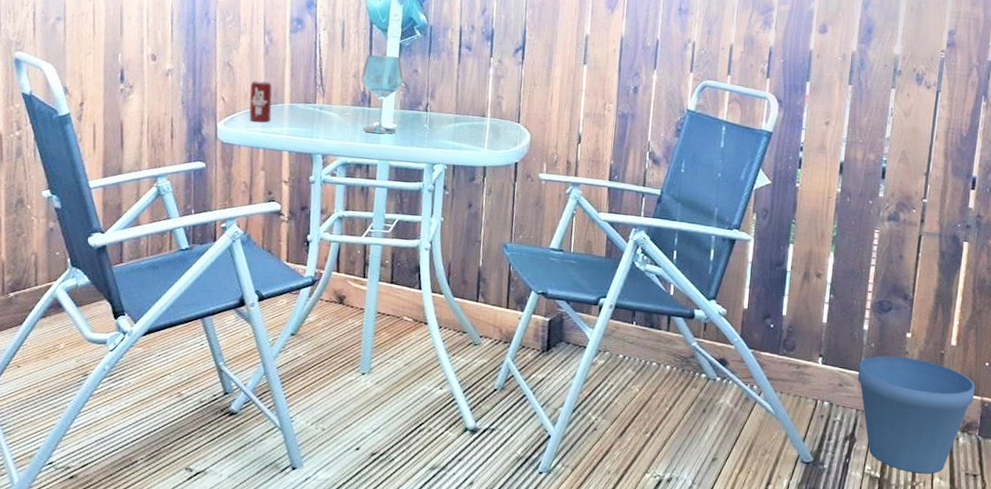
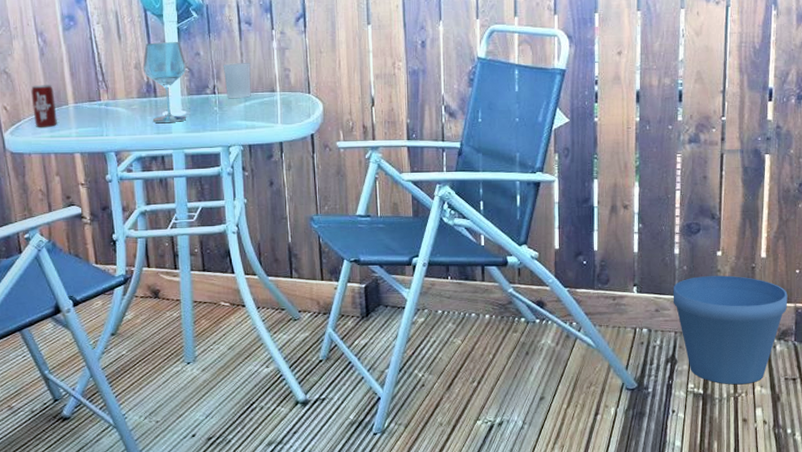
candle holder: none [438,83,466,120] -> present [223,63,252,99]

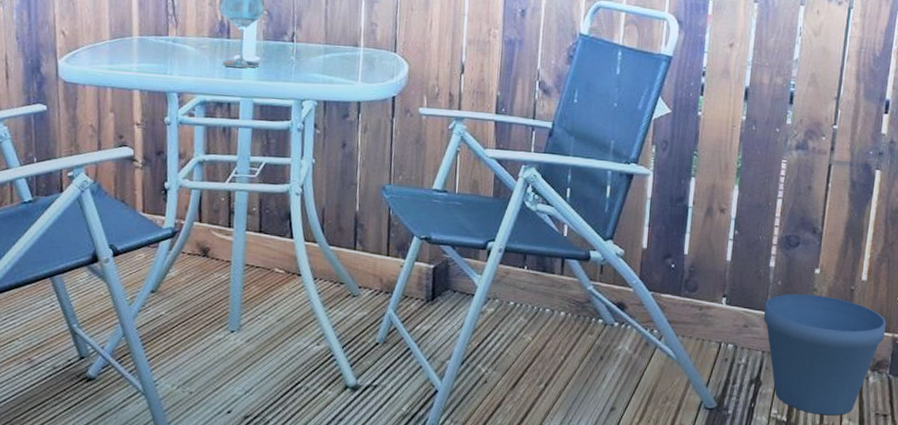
beer can: present [31,84,57,128] -> none [93,11,119,60]
candle holder: present [223,63,252,99] -> none [305,10,336,51]

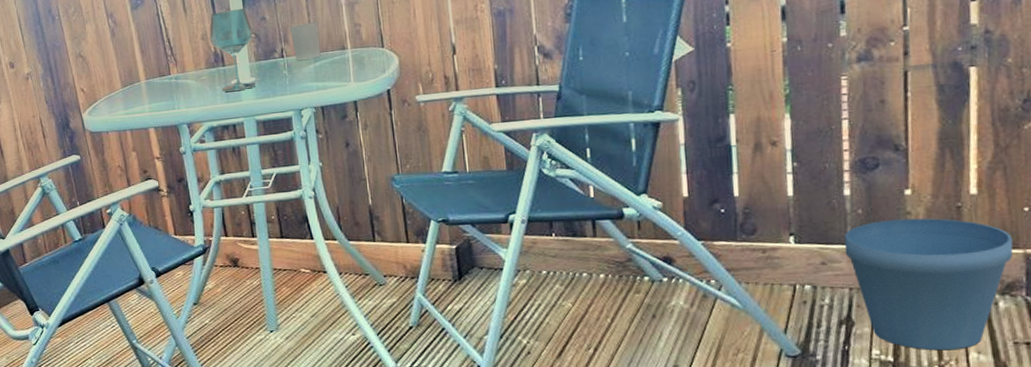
candle holder: none [305,10,336,51] -> present [290,22,321,61]

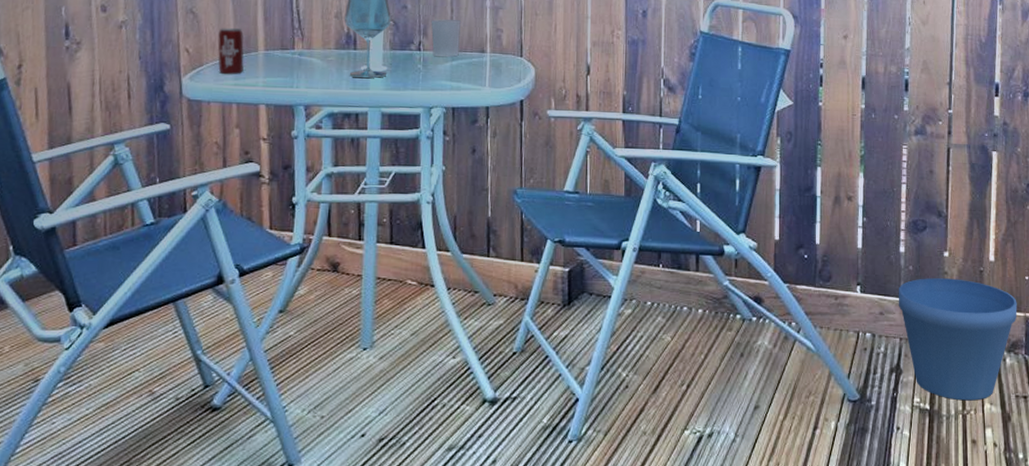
beer can: none [105,63,131,107] -> present [217,27,244,75]

